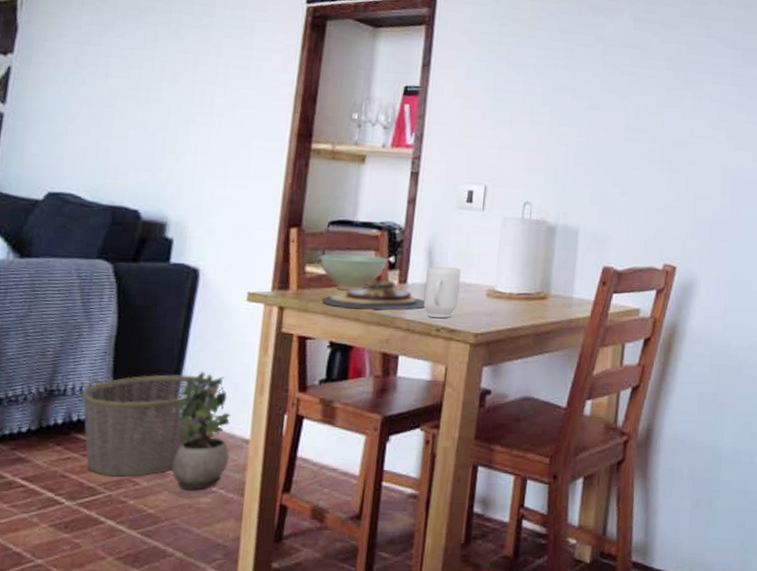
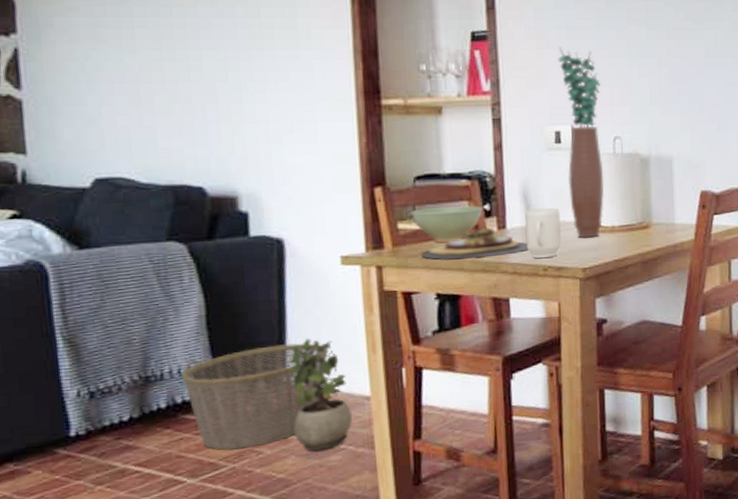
vase: none [472,108,519,303] -> present [557,47,605,238]

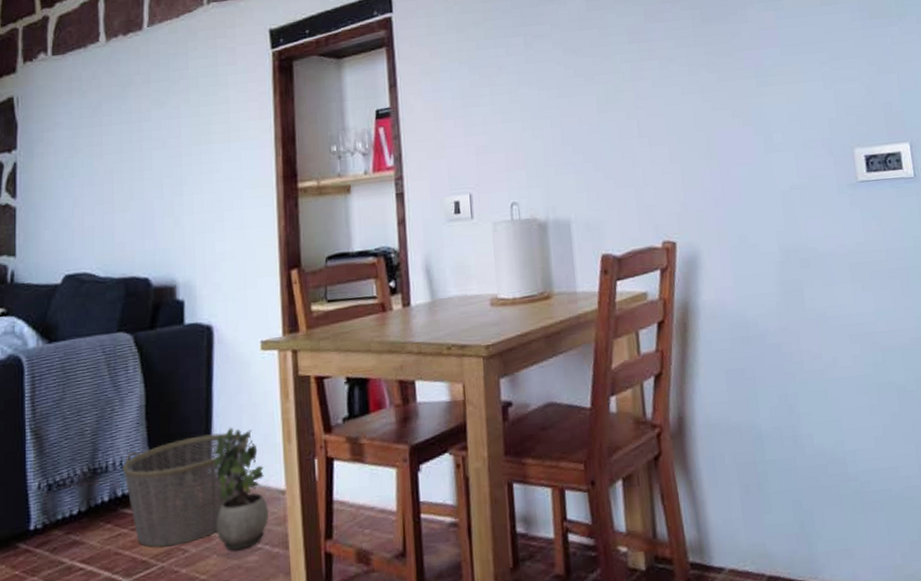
bowl: present [410,206,483,243] -> none [322,283,388,324]
plate: present [420,227,529,260] -> none [331,305,432,342]
mug: present [524,207,562,259] -> none [428,281,464,337]
vase: present [557,47,605,238] -> none [454,116,505,313]

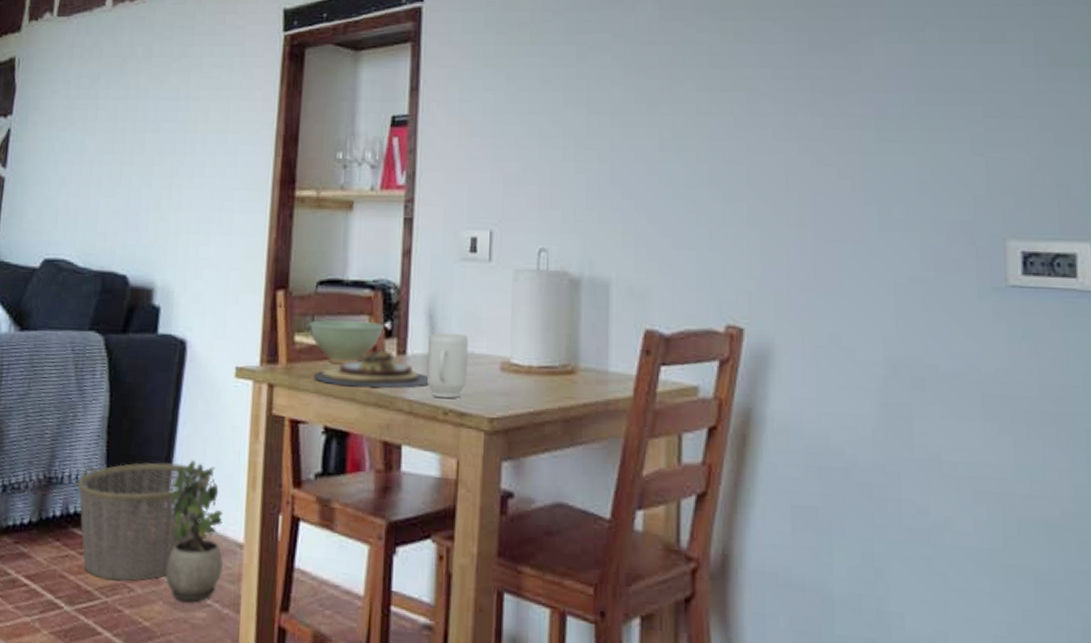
bowl: none [322,283,388,324] -> present [308,320,383,365]
plate: none [331,305,432,342] -> present [313,350,429,389]
mug: none [428,281,464,337] -> present [426,332,469,399]

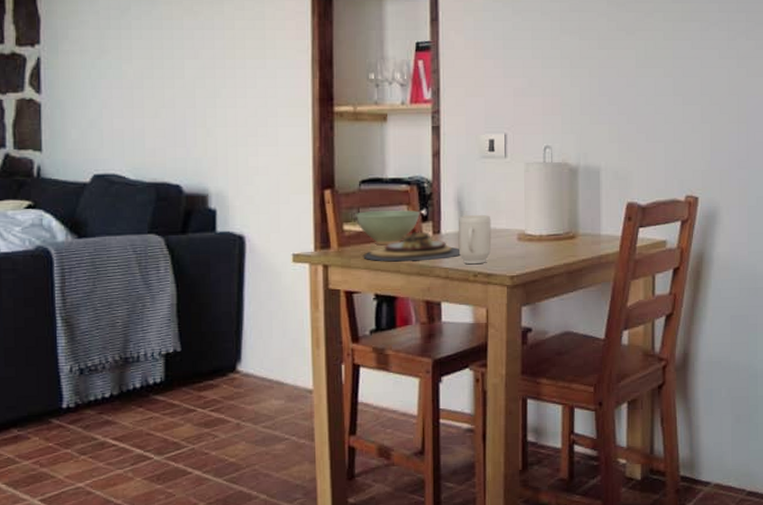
basket: present [77,462,212,582] -> none [154,335,279,432]
potted plant: present [165,460,223,603] -> none [244,331,296,439]

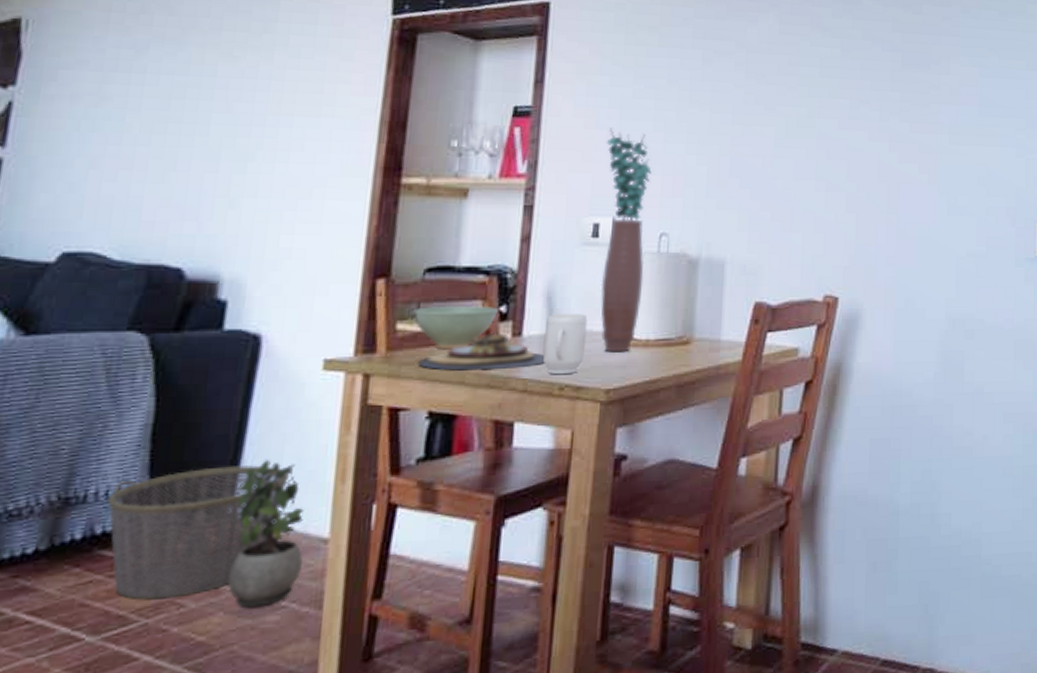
basket: none [154,335,279,432] -> present [107,465,290,600]
potted plant: none [244,331,296,439] -> present [228,460,304,609]
vase: none [494,57,534,246] -> present [600,128,652,353]

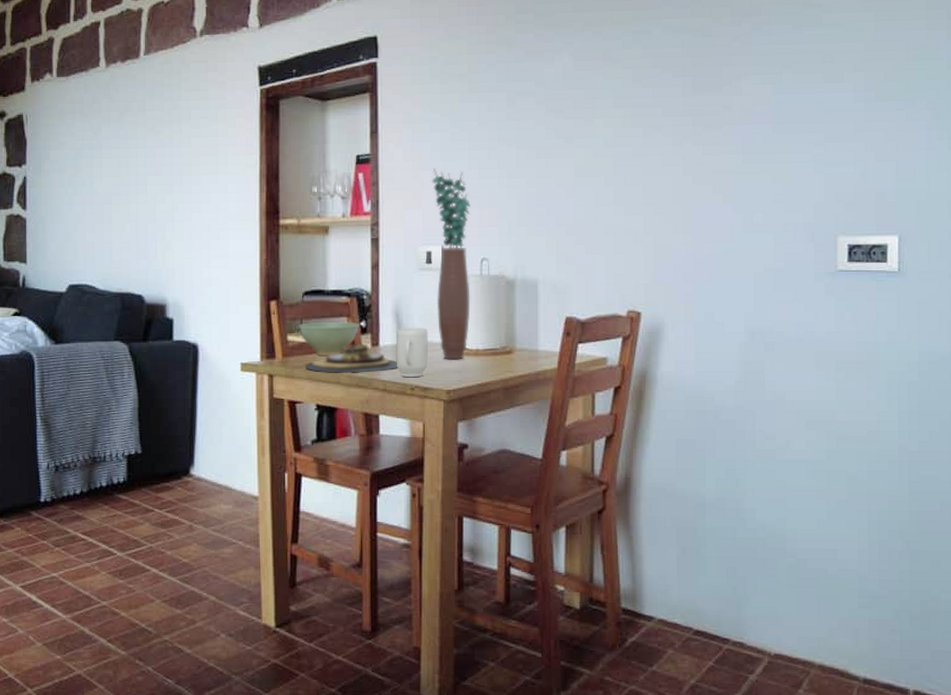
basket: present [107,465,290,600] -> none [118,440,228,531]
potted plant: present [228,460,304,609] -> none [197,437,243,542]

